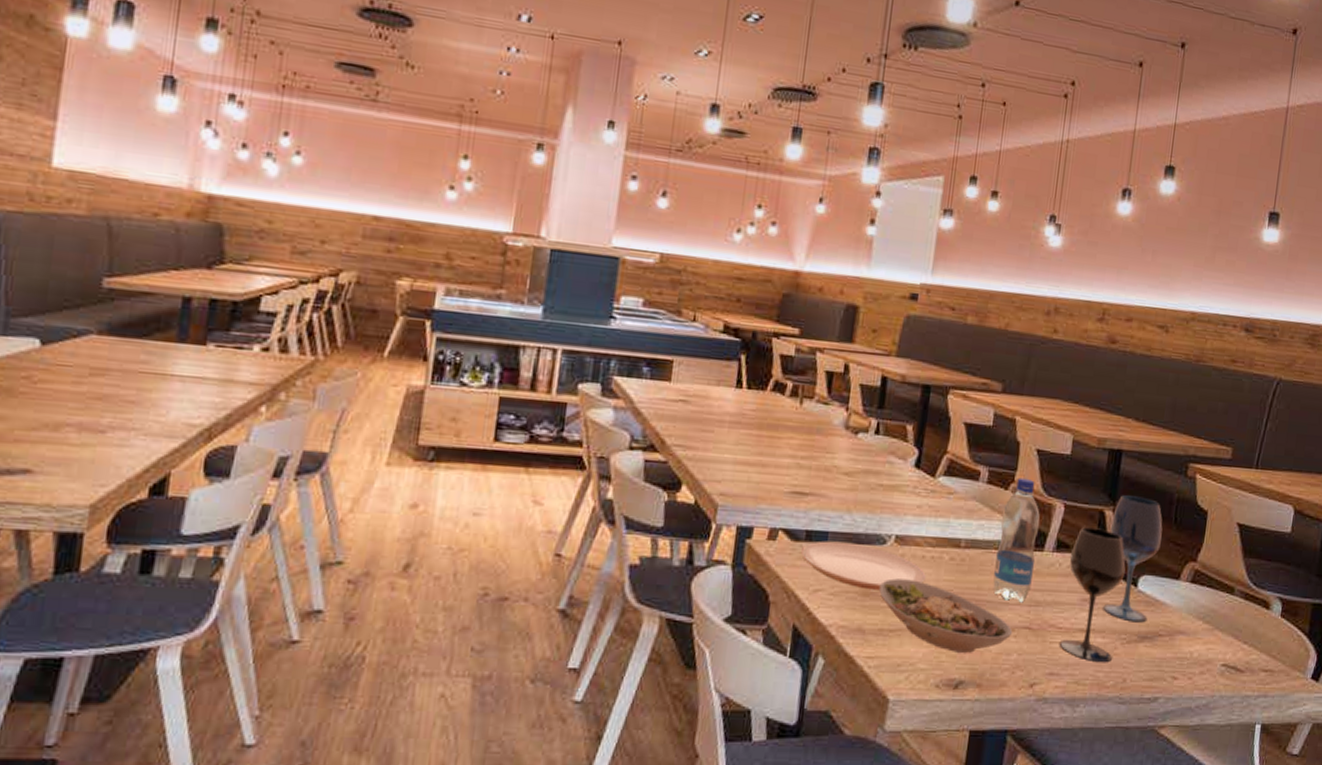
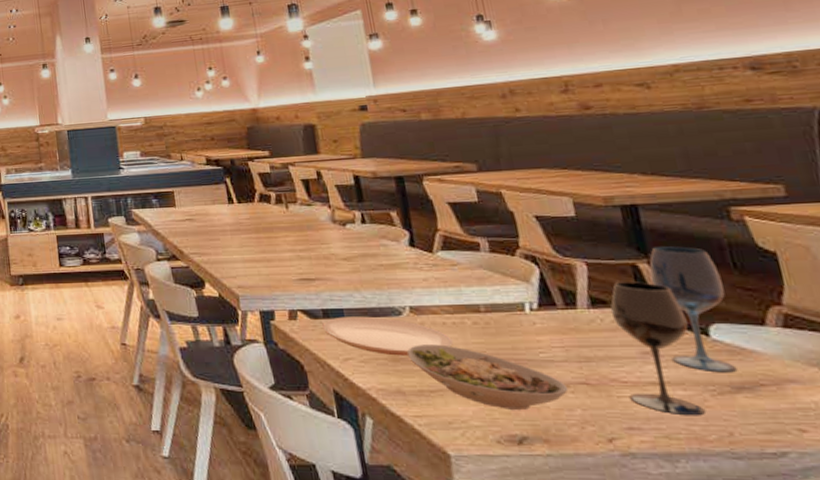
bottle: present [992,478,1041,603] -> none [515,243,575,360]

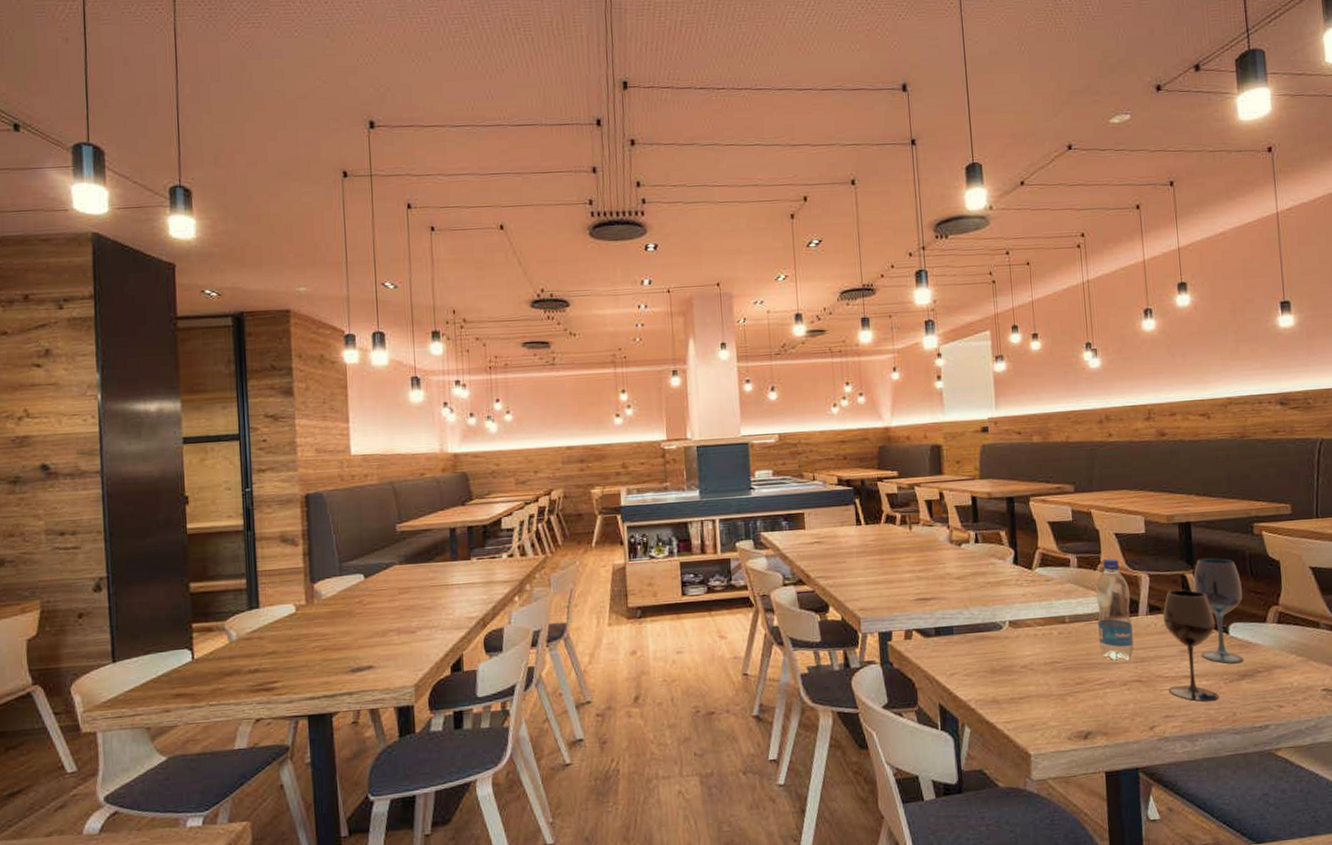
plate: present [322,316,453,356] -> none [934,632,1041,668]
salad: present [407,344,569,411] -> none [1004,654,1126,710]
bottle: none [515,243,575,360] -> present [1095,558,1134,661]

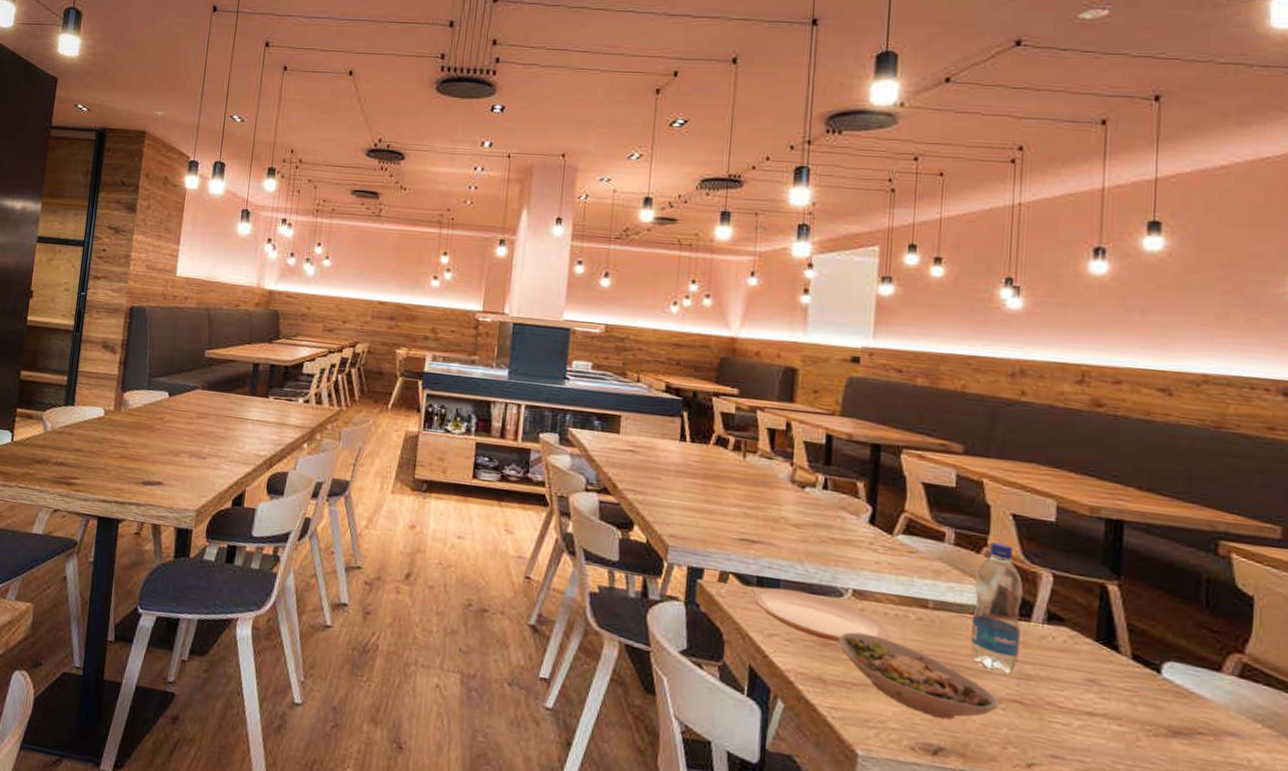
plate: none [934,632,1041,668] -> present [753,587,890,642]
salad: none [1004,654,1126,710] -> present [839,632,1000,720]
wineglass: present [1163,589,1219,702] -> none [1061,600,1142,754]
wineglass: present [1193,557,1244,664] -> none [1116,569,1190,715]

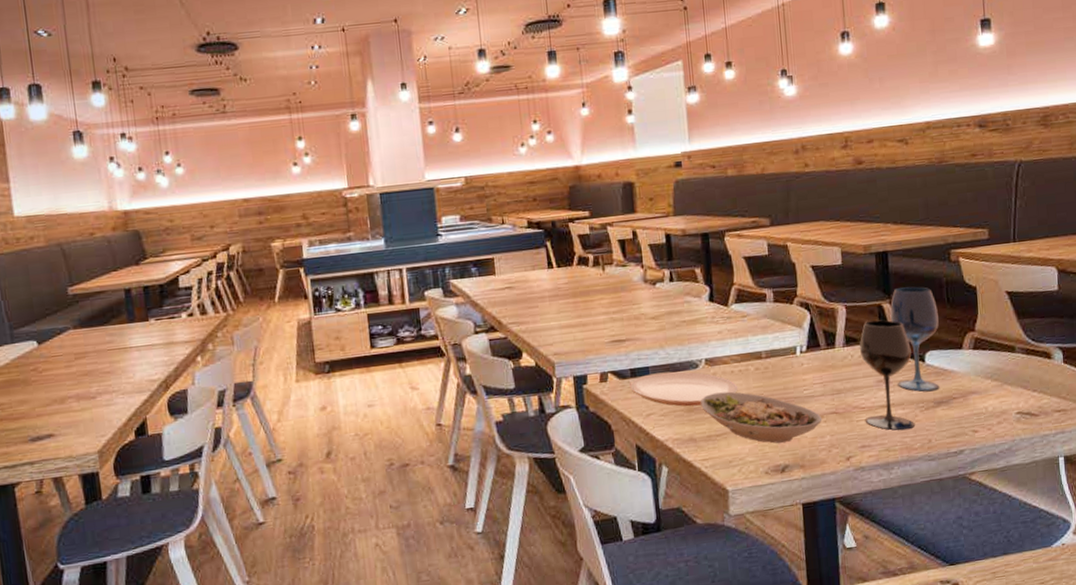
bottle: present [970,542,1024,674] -> none [792,291,831,394]
wineglass: none [1061,600,1142,754] -> present [860,319,915,430]
wineglass: none [1116,569,1190,715] -> present [890,286,940,392]

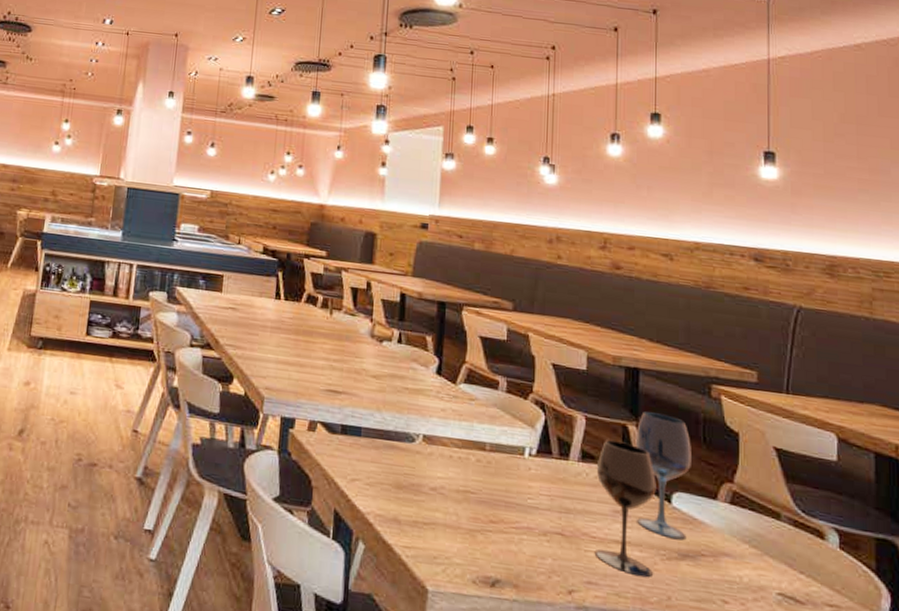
plate: present [630,371,738,407] -> none [338,435,455,485]
salad: present [701,391,822,444] -> none [411,474,545,554]

